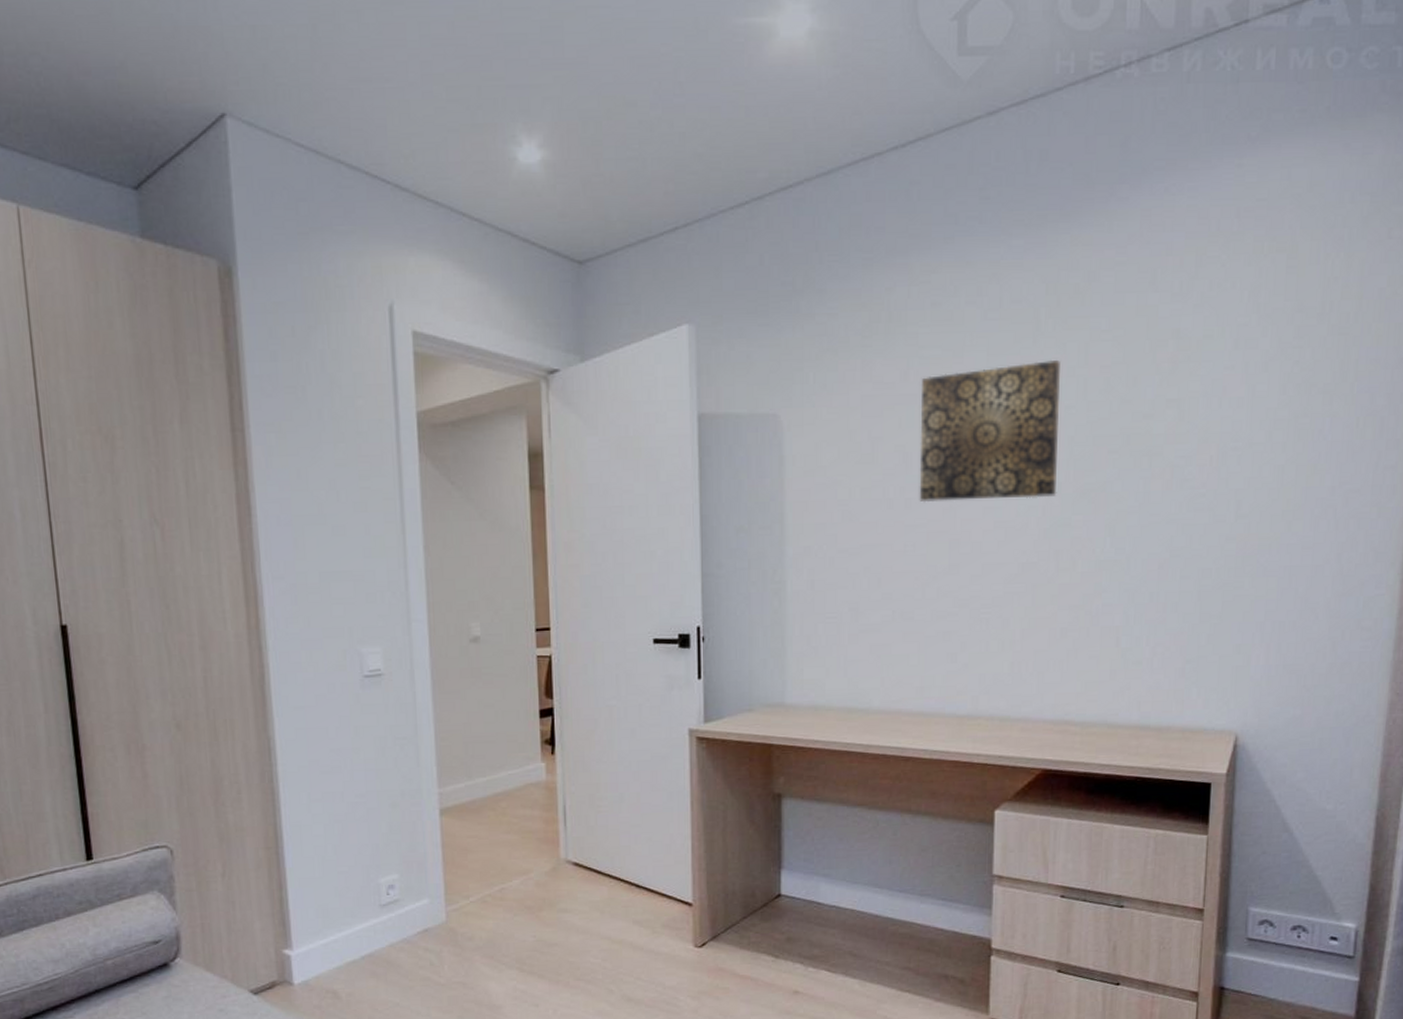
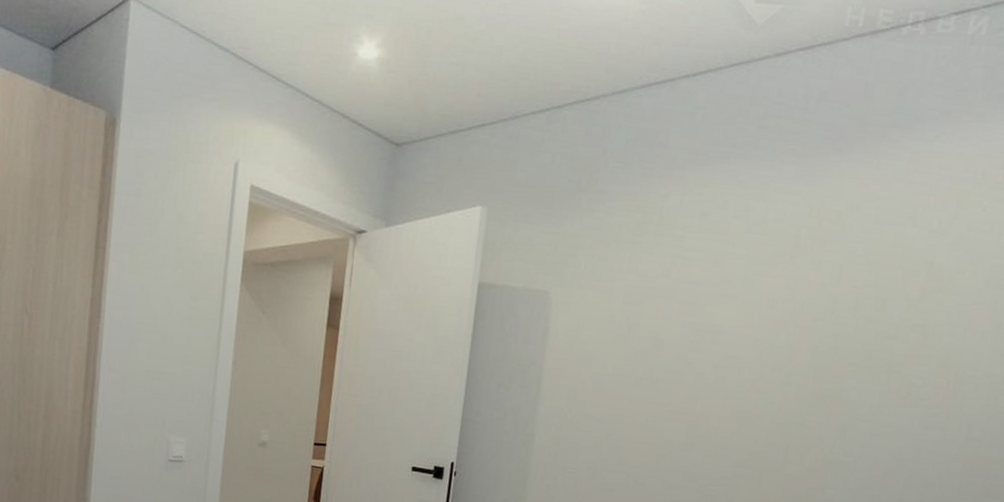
wall art: present [919,360,1062,503] -> none [665,275,815,396]

